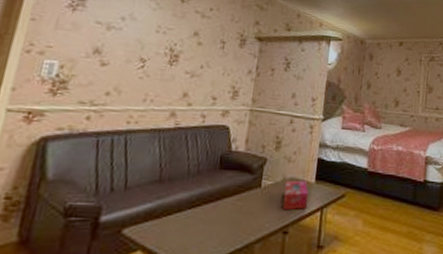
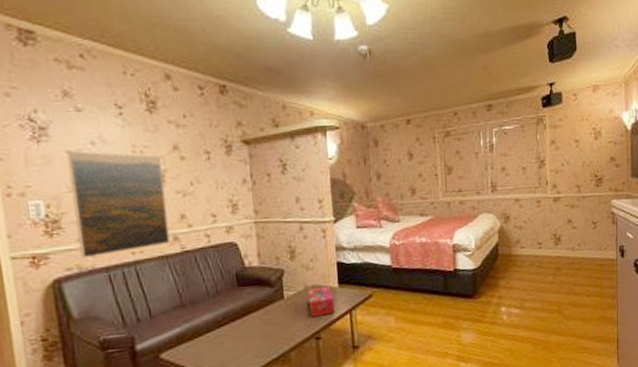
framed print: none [76,22,181,121] -> present [66,151,170,259]

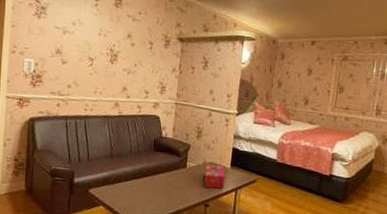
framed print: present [66,151,170,259] -> none [51,27,118,108]

